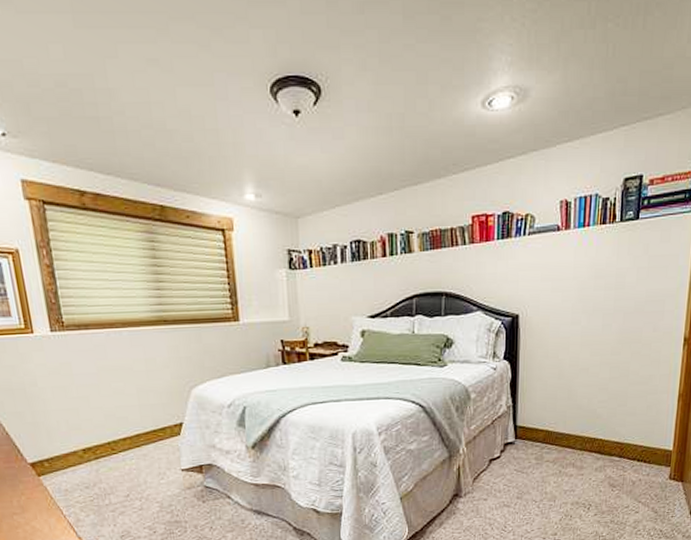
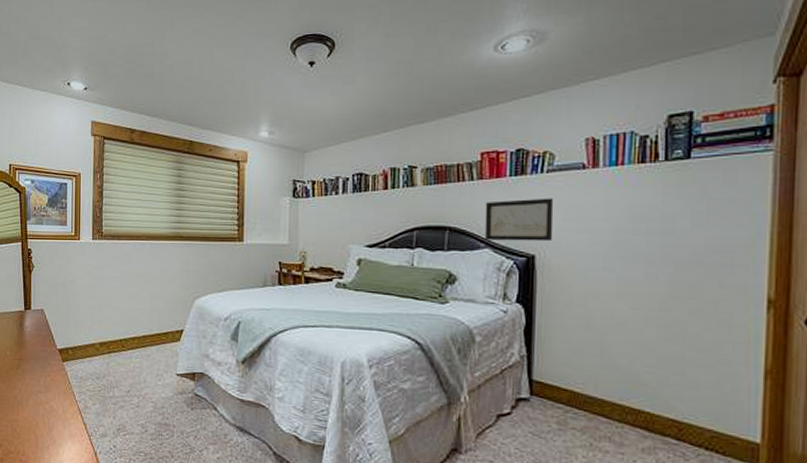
wall art: none [476,259,534,303] -> present [484,198,554,242]

